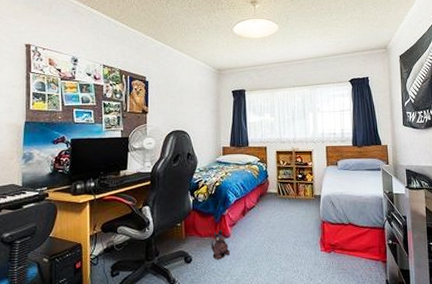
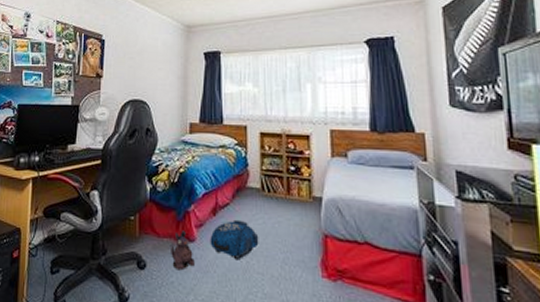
backpack: none [241,217,277,247] -> present [210,219,259,261]

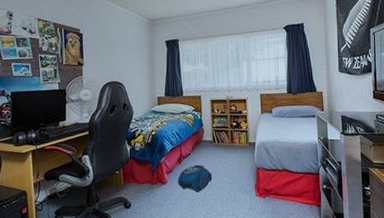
plush toy: present [171,230,195,271] -> none [149,177,167,205]

